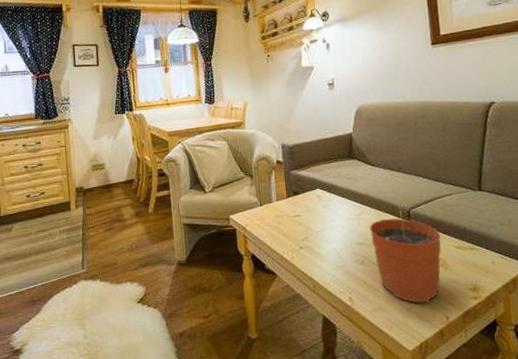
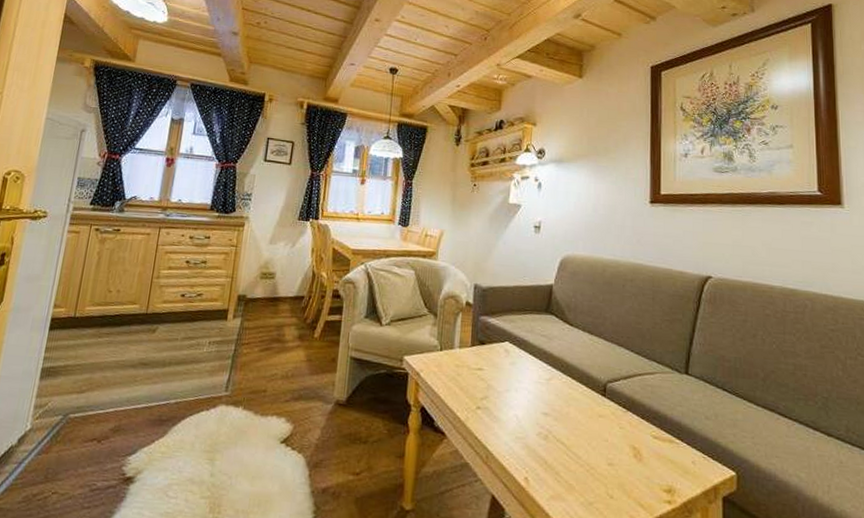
plant pot: present [369,197,441,303] -> none [558,366,638,499]

